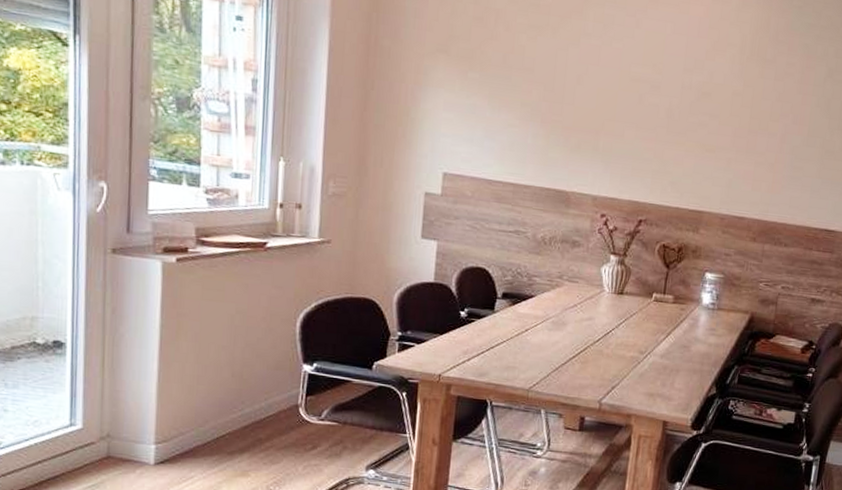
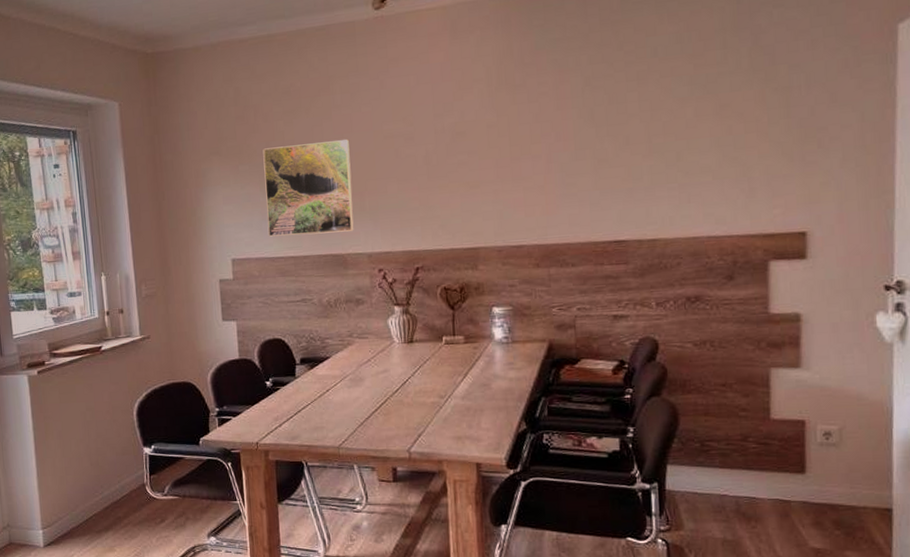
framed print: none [489,59,593,169] -> present [263,139,354,237]

